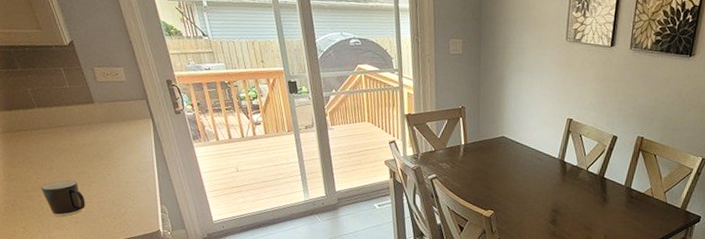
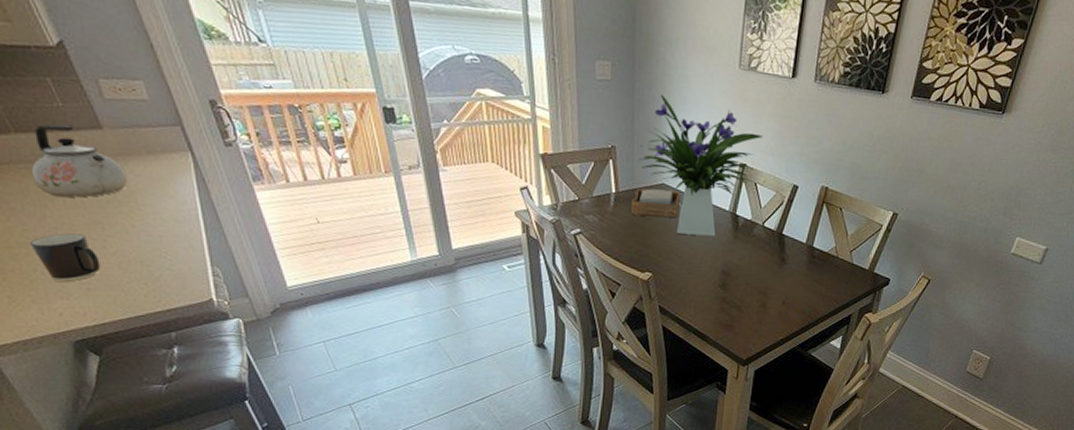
kettle: none [45,101,108,154] -> present [31,124,128,198]
napkin holder: none [477,140,517,165] -> present [631,187,680,219]
flower arrangement: none [484,64,587,180] -> present [639,95,764,237]

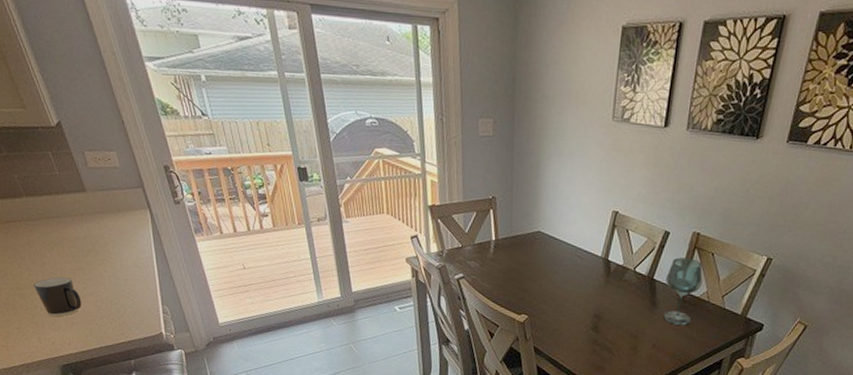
kettle: present [31,124,128,198] -> none [36,189,103,248]
napkin holder: present [631,187,680,219] -> none [509,235,555,264]
flower arrangement: present [639,95,764,237] -> none [517,148,636,281]
wine glass: none [792,212,832,281] -> present [663,257,703,326]

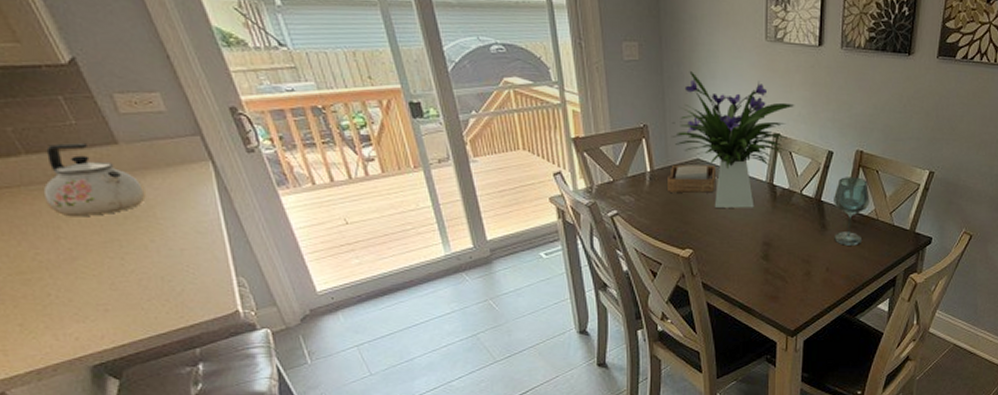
mug: present [33,277,82,317] -> none [42,254,119,304]
kettle: none [36,189,103,248] -> present [43,143,146,217]
napkin holder: none [509,235,555,264] -> present [668,164,716,193]
flower arrangement: none [517,148,636,281] -> present [672,71,795,208]

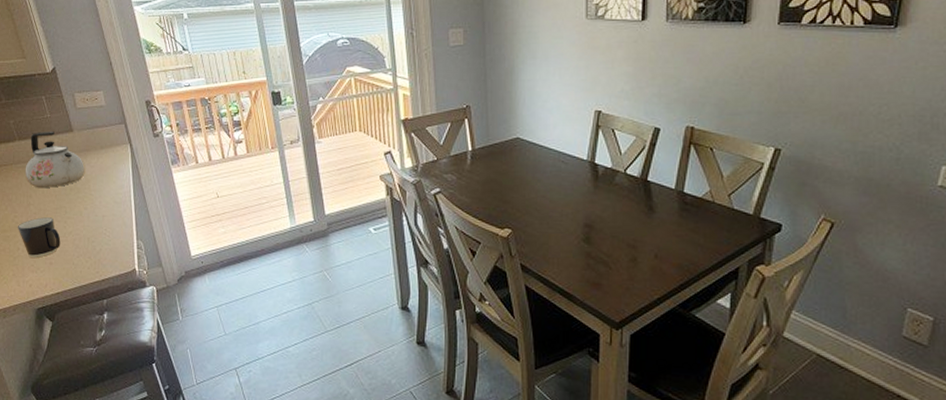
mug: none [42,254,119,304] -> present [17,217,61,258]
napkin holder: present [668,164,716,193] -> none [488,143,535,172]
flower arrangement: present [672,71,795,208] -> none [493,53,618,188]
wine glass: present [834,177,870,246] -> none [662,155,703,231]

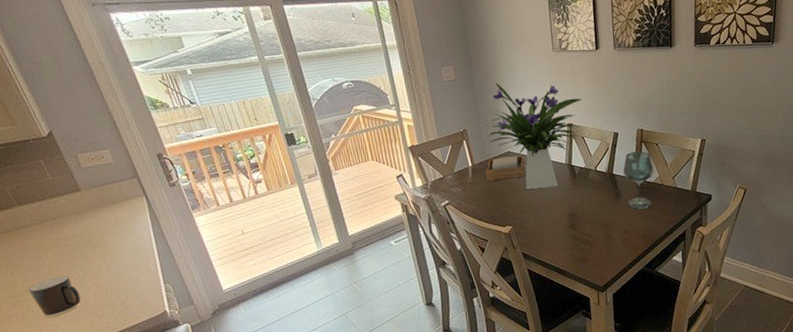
kettle: present [24,132,85,189] -> none [29,193,100,250]
napkin holder: none [488,143,535,172] -> present [486,155,525,181]
flower arrangement: none [493,53,618,188] -> present [486,83,582,190]
wine glass: none [662,155,703,231] -> present [623,151,654,210]

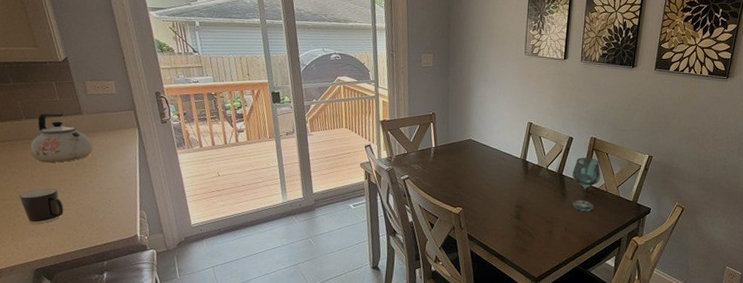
kettle: none [29,193,100,250] -> present [30,113,93,163]
flower arrangement: present [486,83,582,190] -> none [452,75,545,178]
napkin holder: present [486,155,525,181] -> none [446,143,483,165]

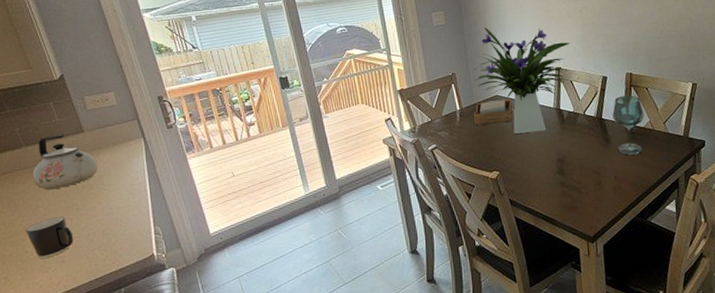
napkin holder: none [446,143,483,165] -> present [474,99,513,125]
flower arrangement: none [452,75,545,178] -> present [474,27,571,134]

